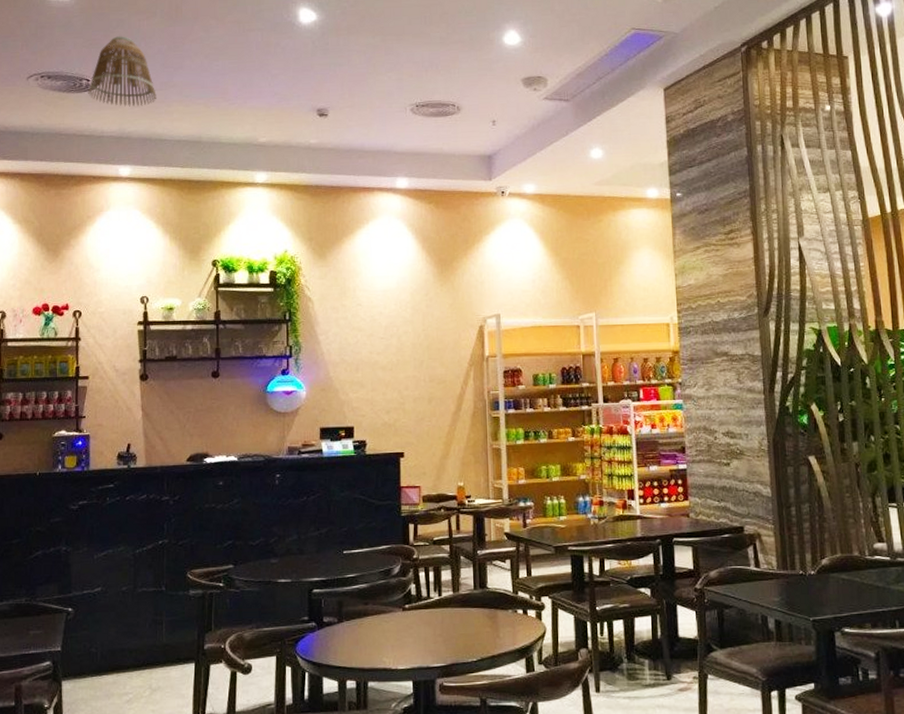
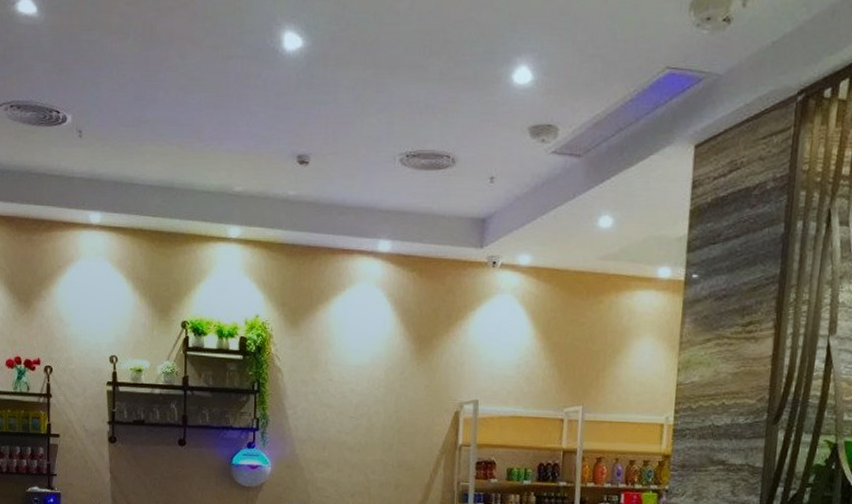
lamp shade: present [88,36,156,107] -> none [58,61,128,145]

